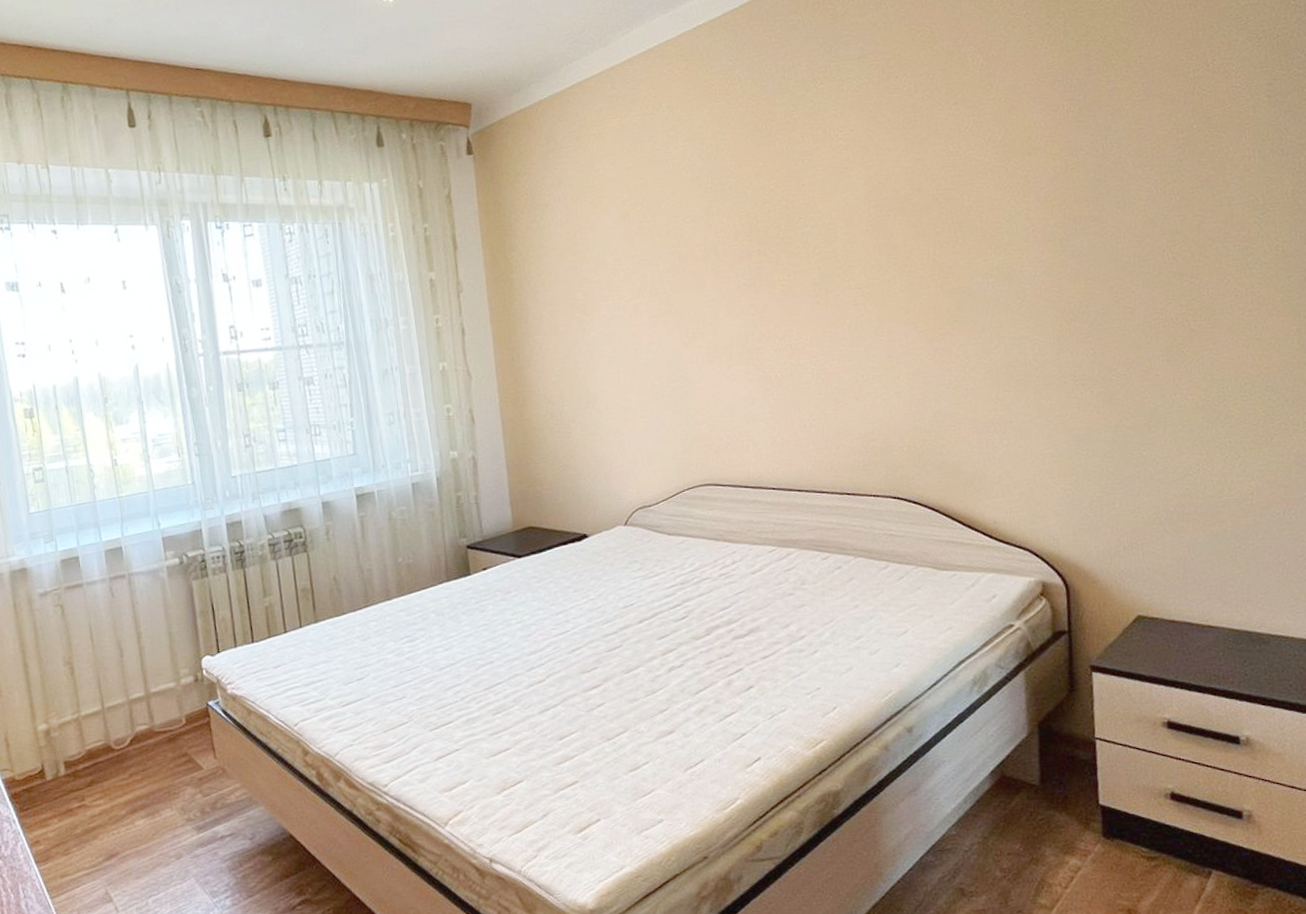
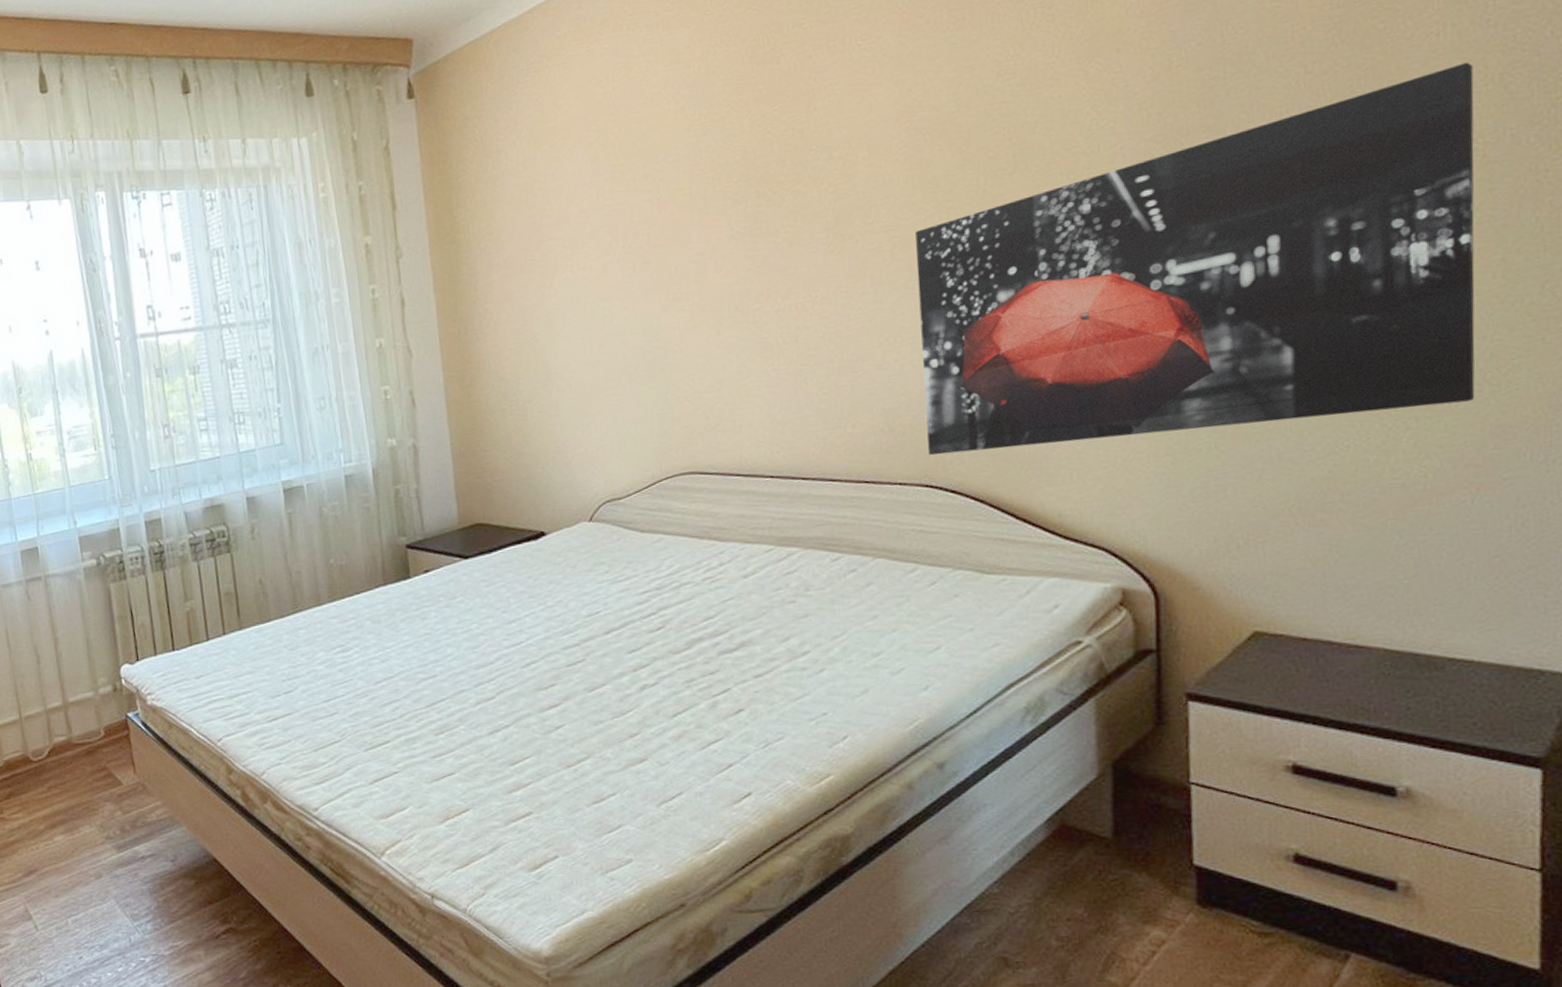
wall art: none [882,180,1283,473] -> present [915,62,1475,456]

